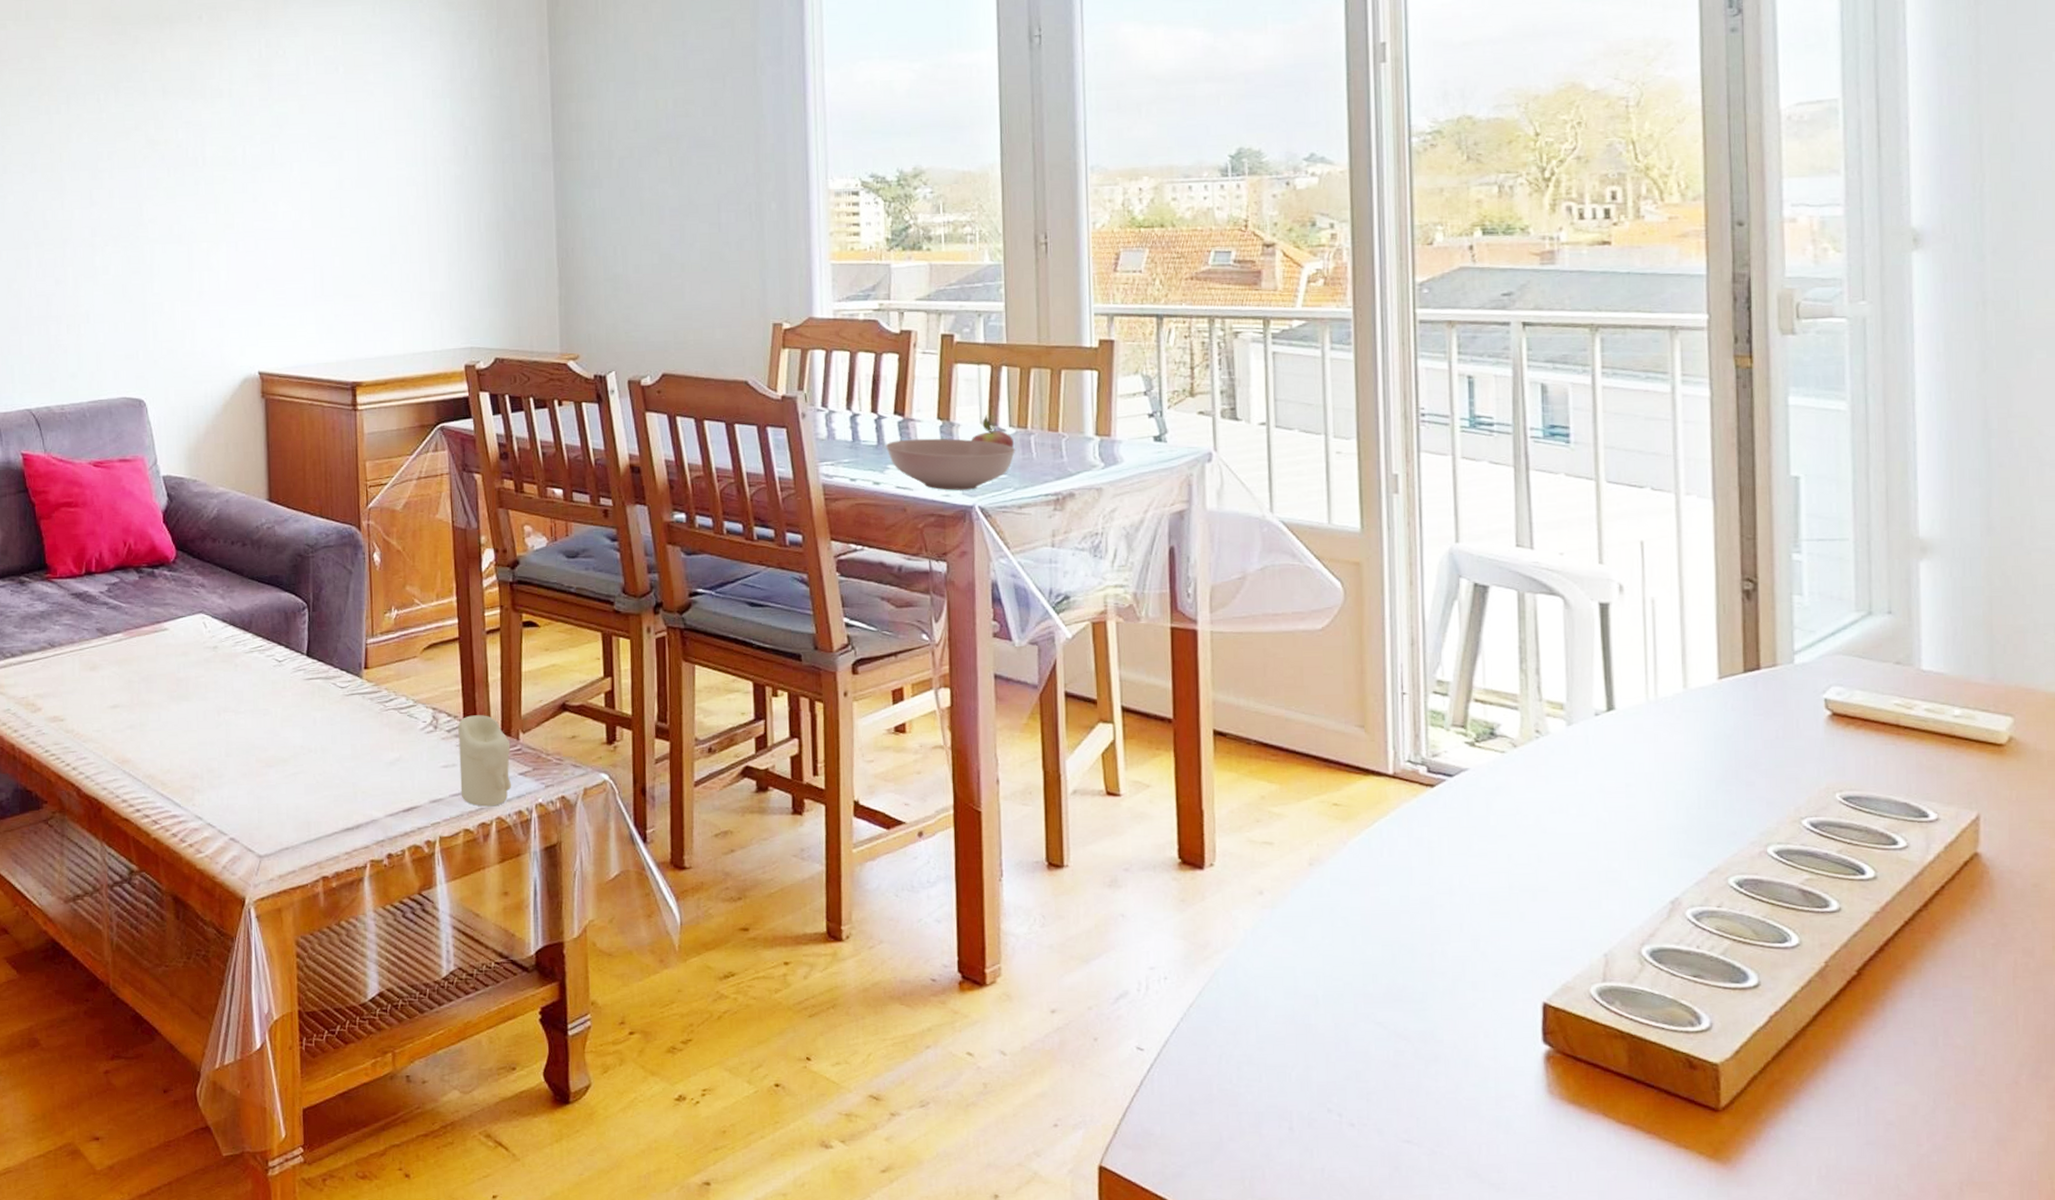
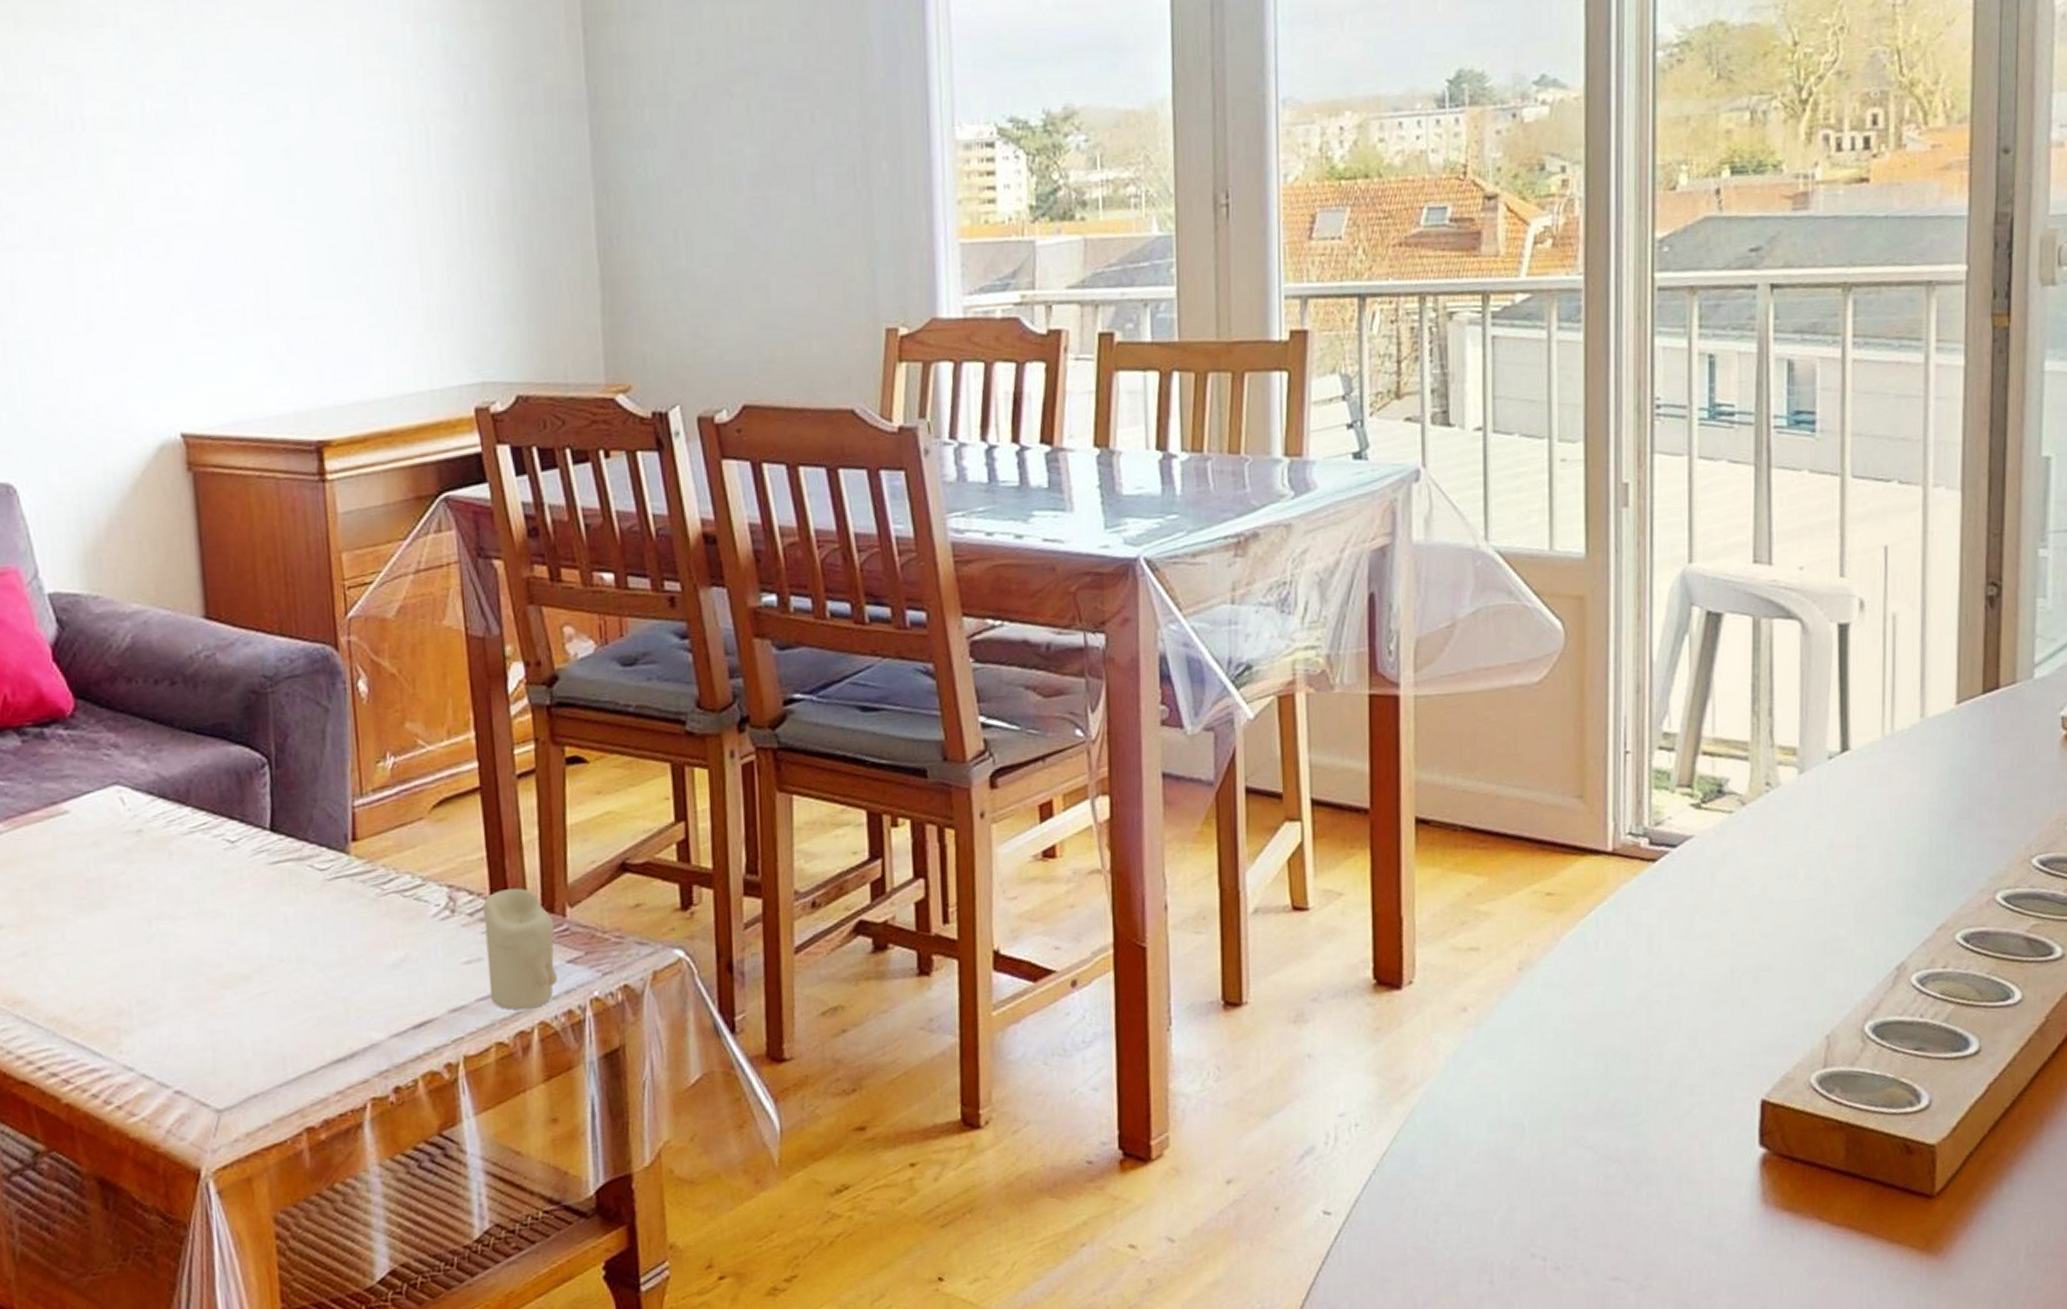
bowl: present [885,438,1016,491] -> none [1029,471,1190,540]
fruit: present [972,414,1014,447] -> none [1136,436,1186,478]

